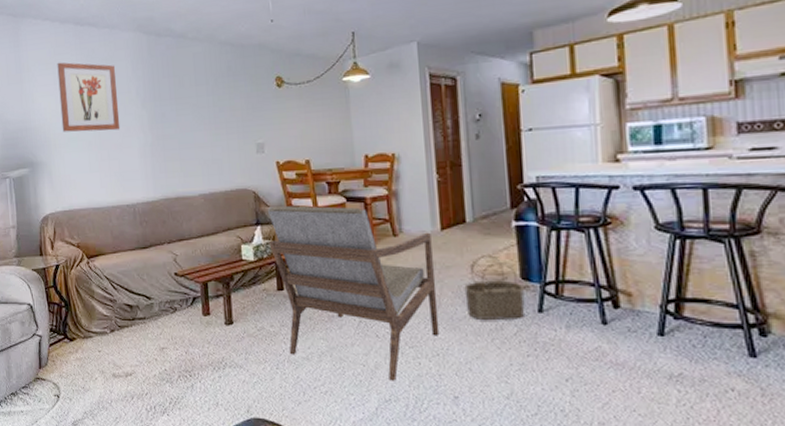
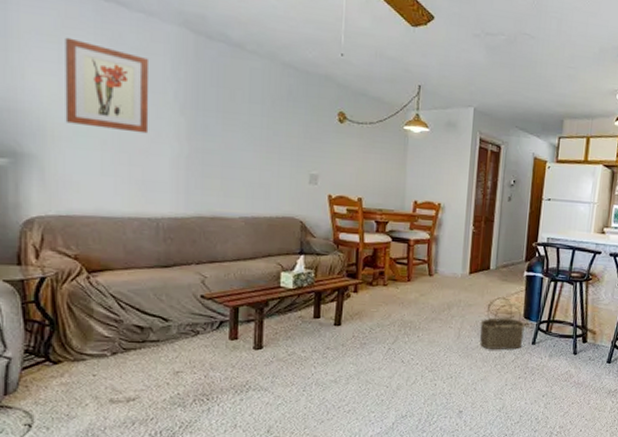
armchair: present [268,205,440,381] -> none [311,237,461,400]

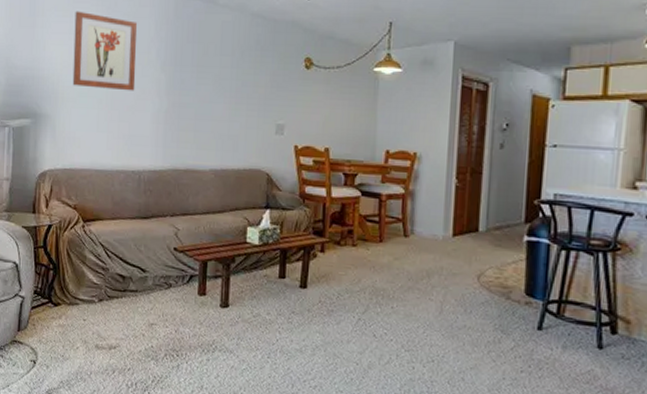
wicker basket: present [479,297,525,349] -> none [467,266,527,334]

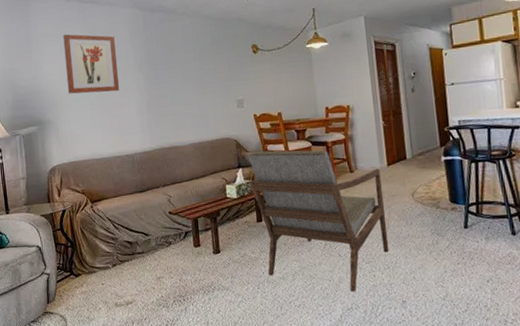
armchair: none [276,191,442,383] -> present [248,150,389,292]

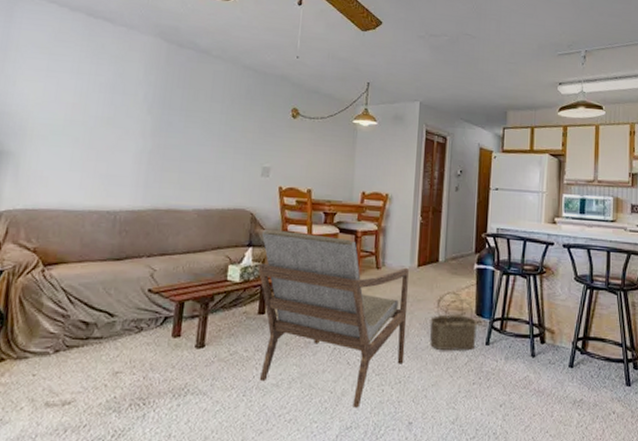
wall art: present [63,34,120,94] -> none [44,49,125,131]
wicker basket: none [407,184,455,237] -> present [429,292,477,351]

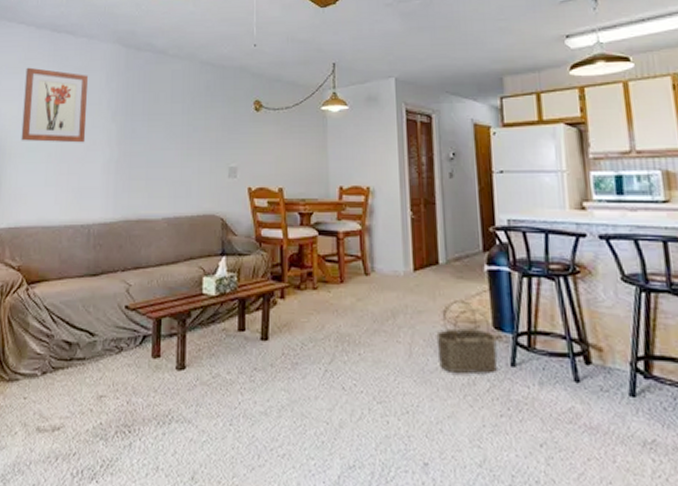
wall art: none [44,49,125,131] -> present [21,67,89,143]
armchair: present [258,229,409,408] -> none [234,235,410,443]

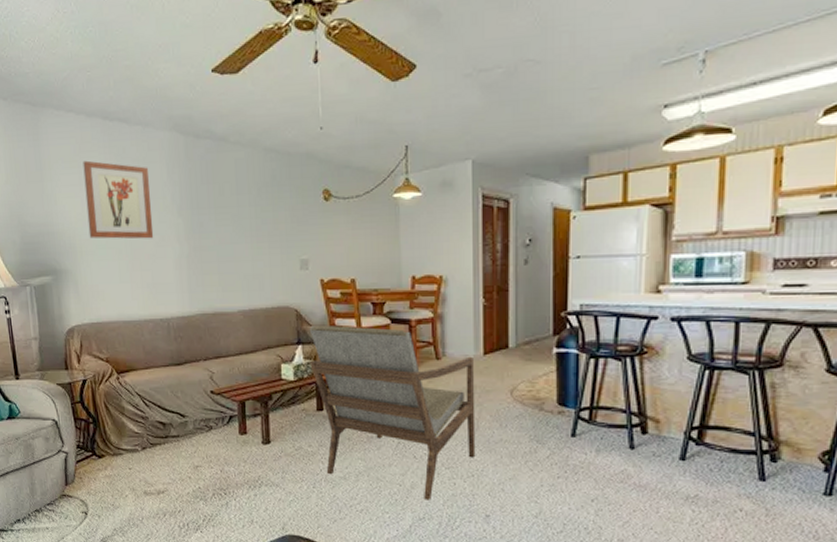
armchair: none [234,235,410,443] -> present [310,325,476,500]
wicker basket: present [436,300,498,373] -> none [502,380,559,443]

